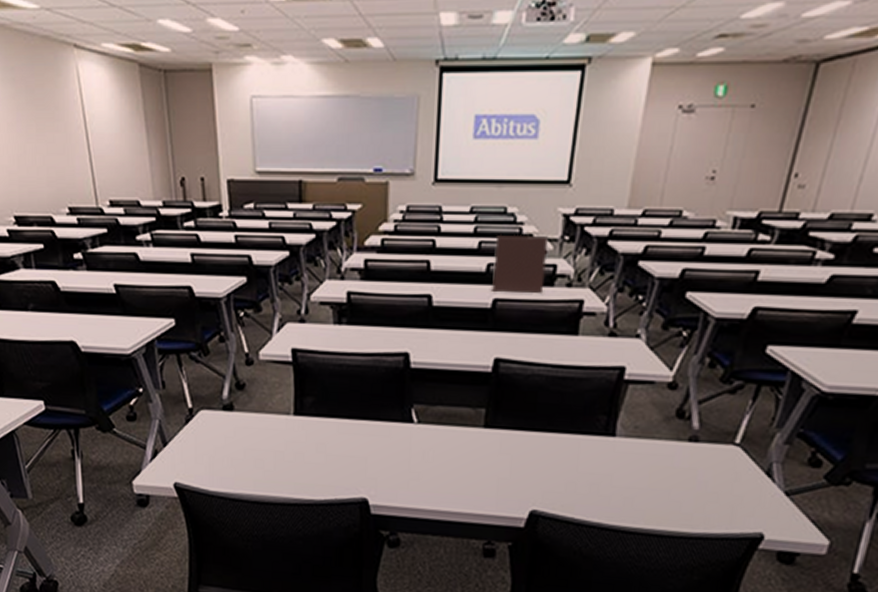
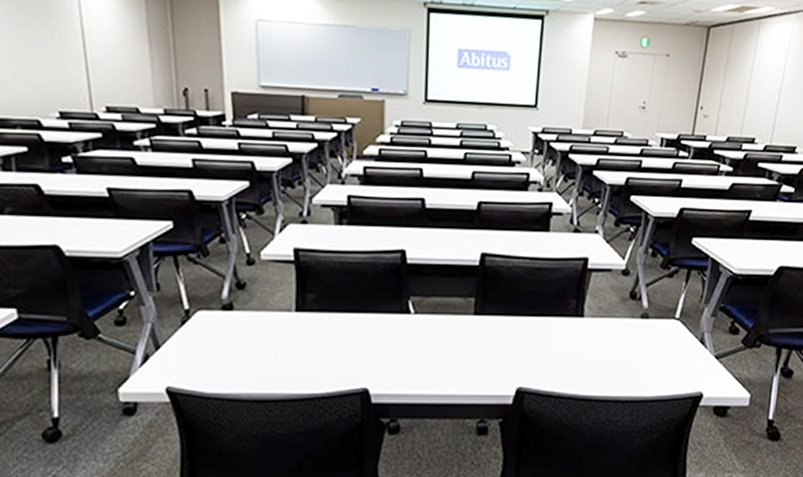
binder: present [491,234,548,294] -> none [476,147,522,198]

